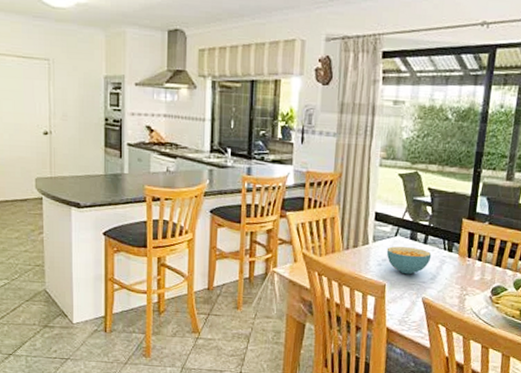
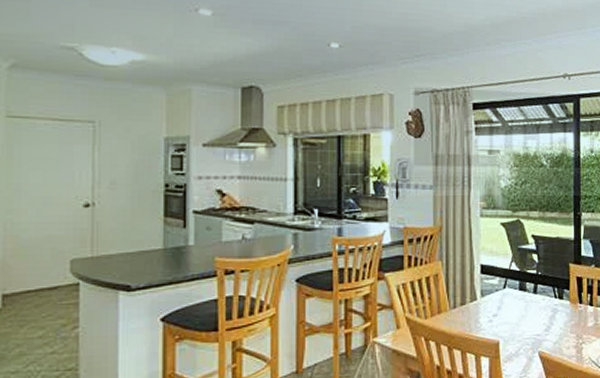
cereal bowl: present [386,246,432,275] -> none [496,299,543,329]

